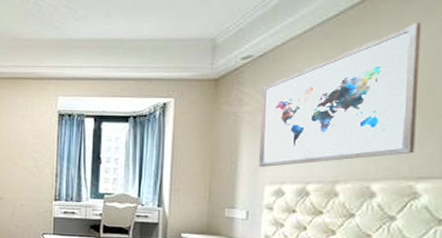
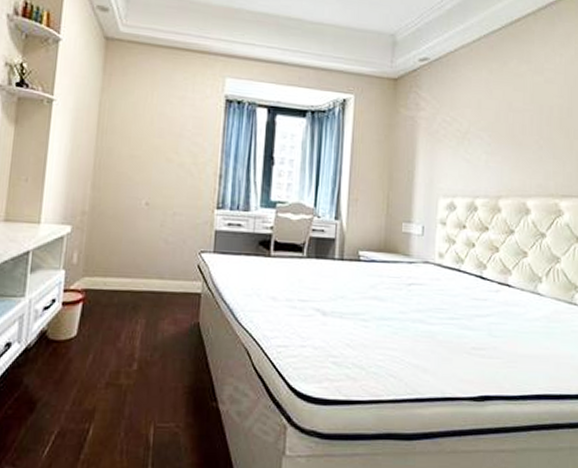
wall art: present [258,22,421,167] -> none [433,47,562,179]

